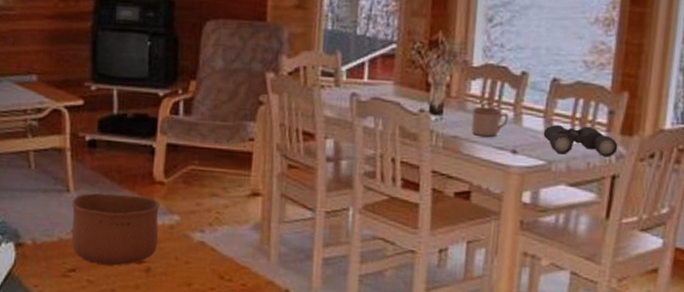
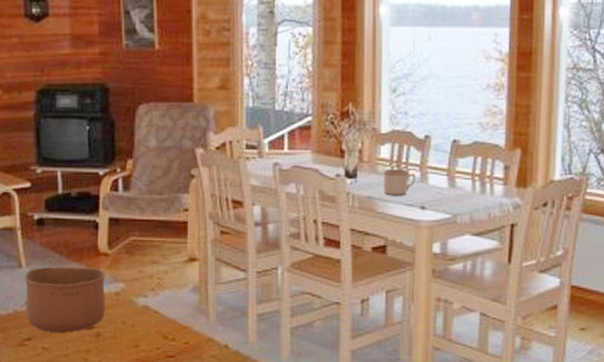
binoculars: present [543,125,618,158] -> none [447,181,515,208]

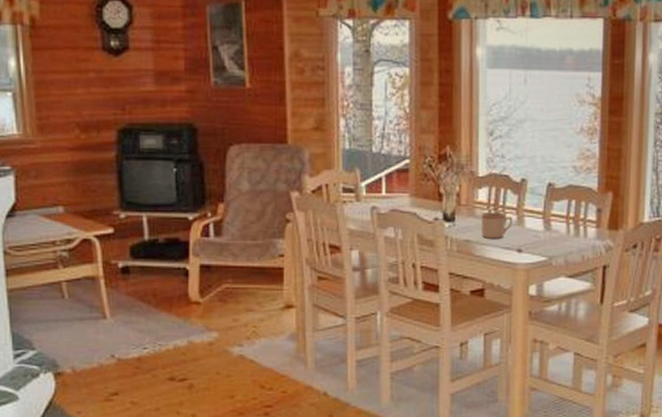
basket: present [24,266,106,333] -> none [109,317,199,386]

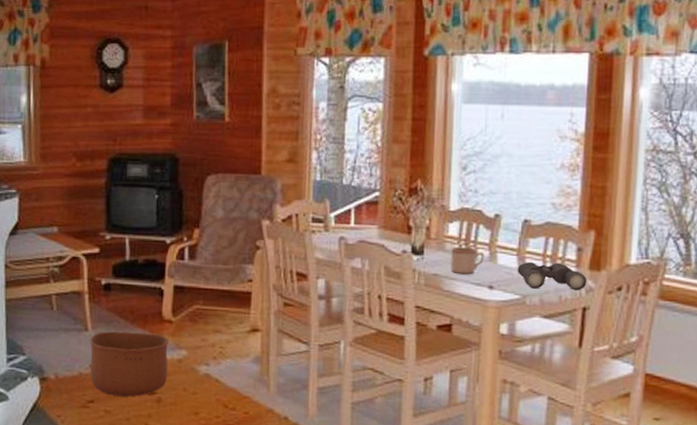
basket: none [109,317,199,386] -> present [90,331,169,397]
binoculars: none [543,224,607,250] -> present [517,262,587,291]

